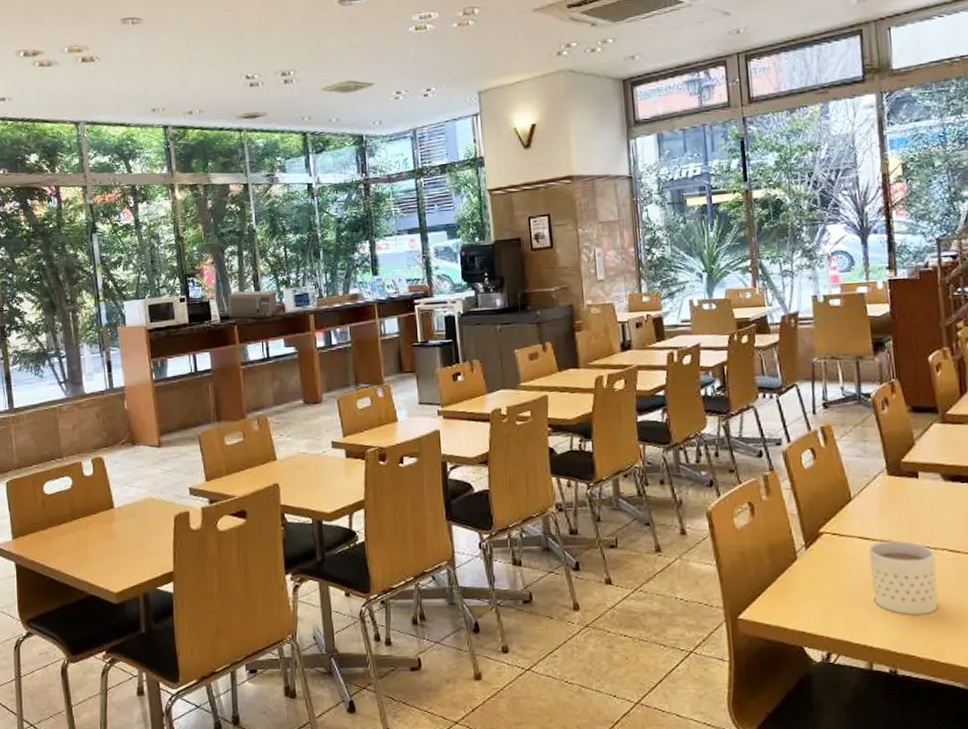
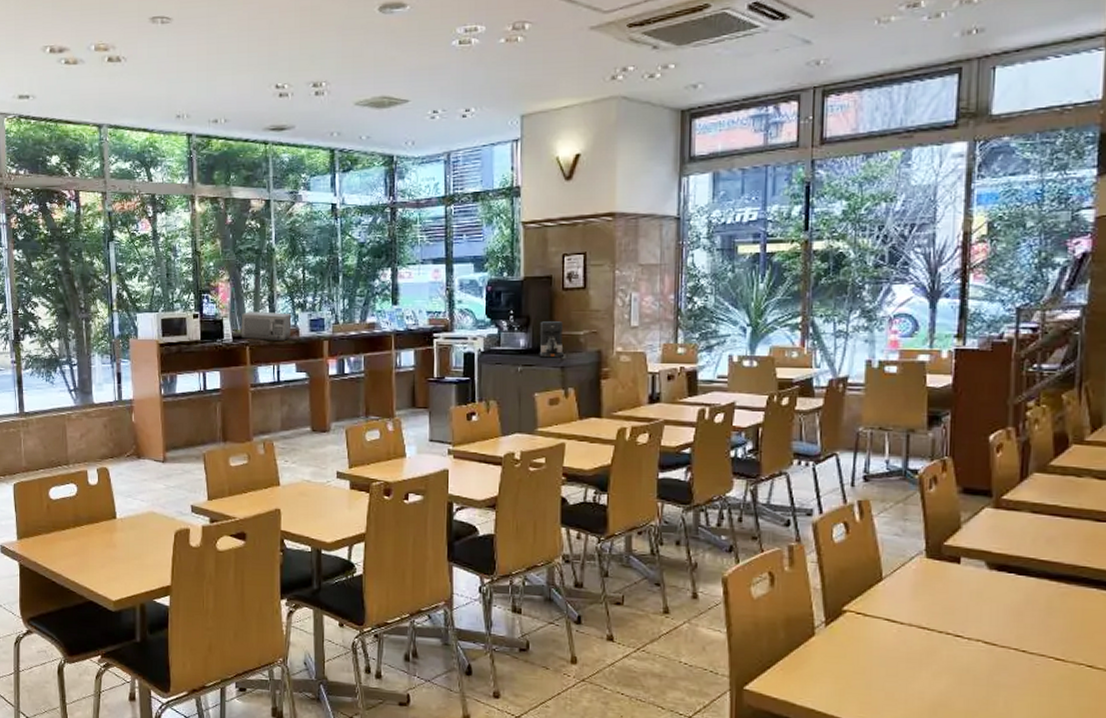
coffee maker: none [513,280,538,316] -> present [539,321,564,358]
mug: present [869,540,939,616] -> none [893,625,968,707]

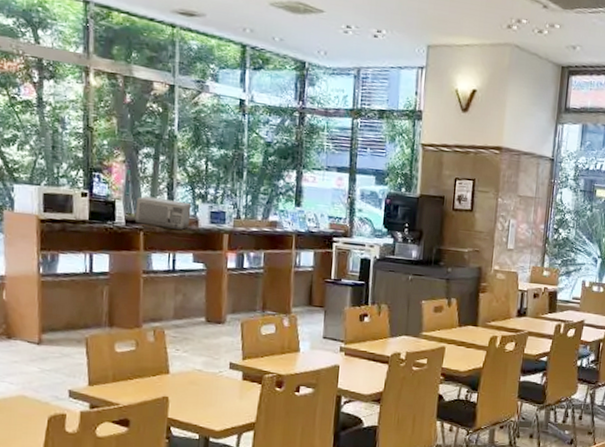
coffee maker: present [539,321,564,358] -> none [428,236,451,271]

